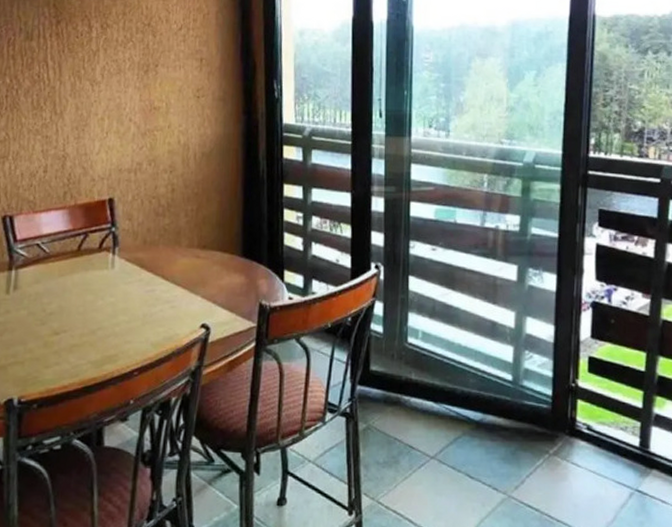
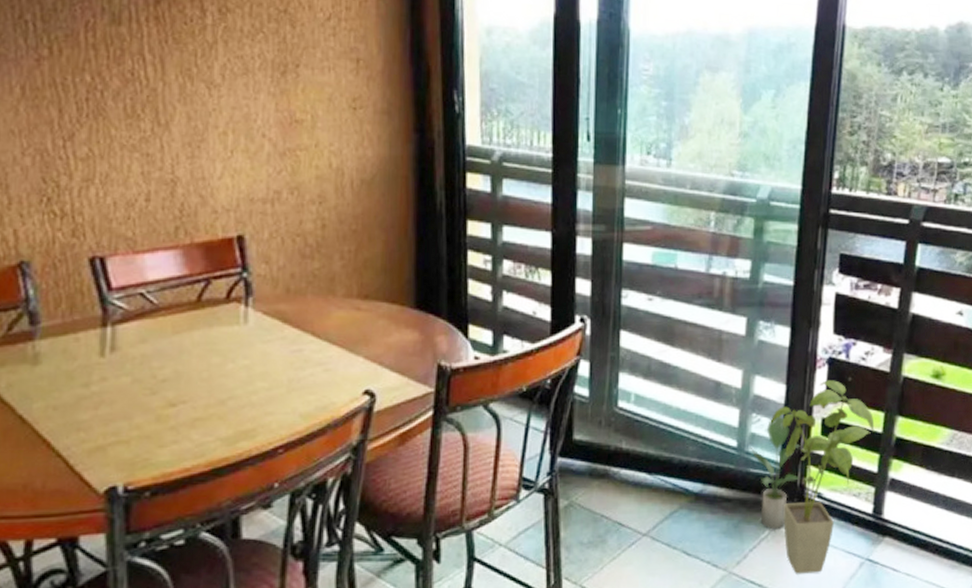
potted plant: none [524,353,570,458] -> present [750,416,801,530]
house plant: none [542,322,638,501] -> present [771,380,875,574]

